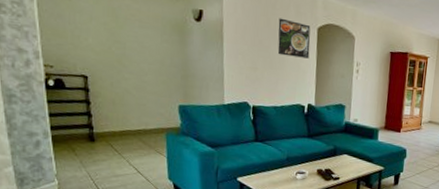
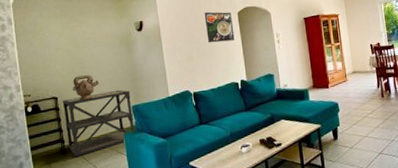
shelving unit: none [93,81,180,147] -> present [62,90,135,157]
decorative urn: none [108,57,142,87] -> present [73,75,100,101]

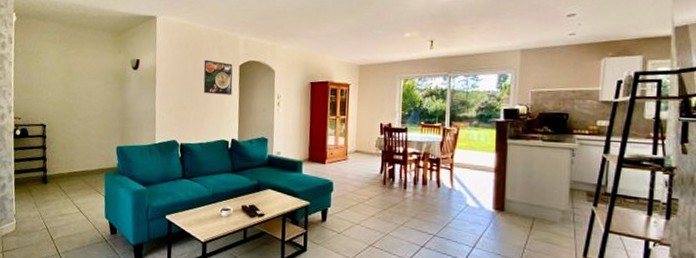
shelving unit: present [62,90,135,157] -> none [49,127,117,188]
decorative urn: present [73,75,100,101] -> none [61,106,88,133]

